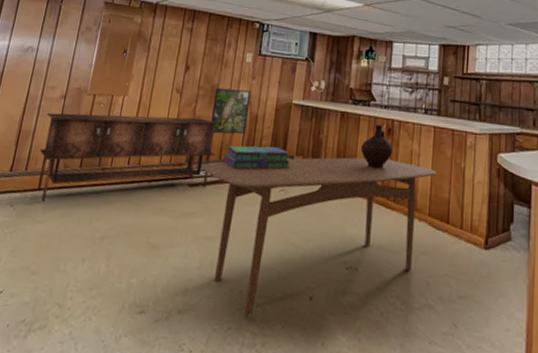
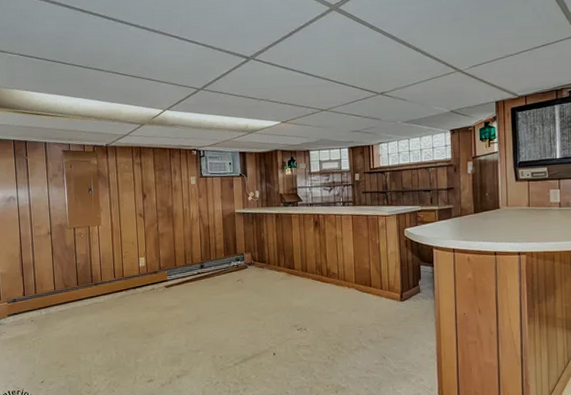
sideboard: present [36,112,220,202] -> none [40,234,181,314]
dining table: present [201,157,437,317] -> none [172,245,358,373]
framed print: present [210,88,251,135] -> none [171,207,202,245]
stack of books: present [223,145,290,170] -> none [188,248,241,269]
ceramic jug: present [360,124,394,169] -> none [295,219,322,254]

